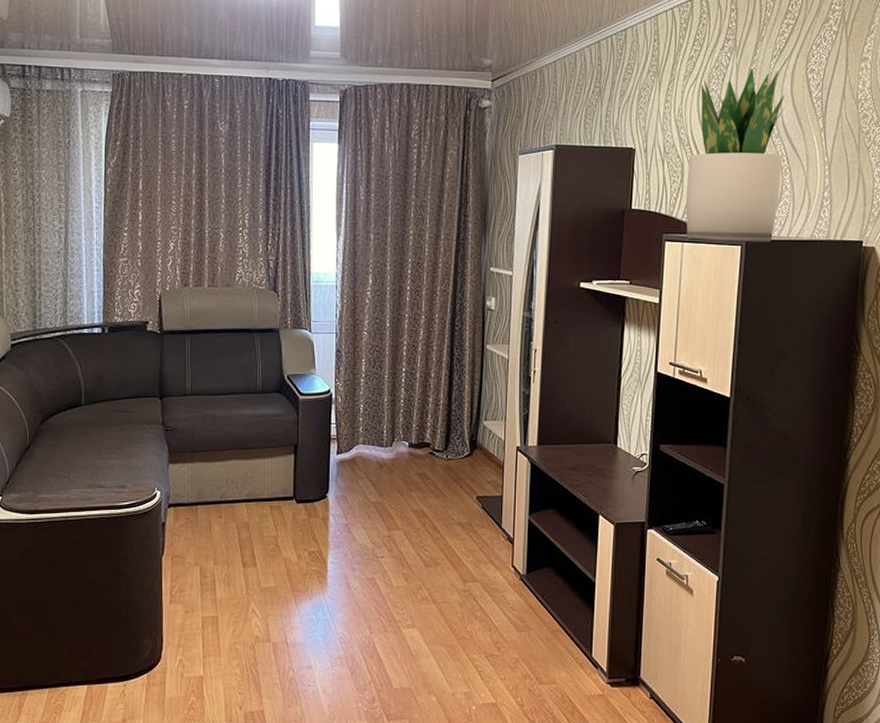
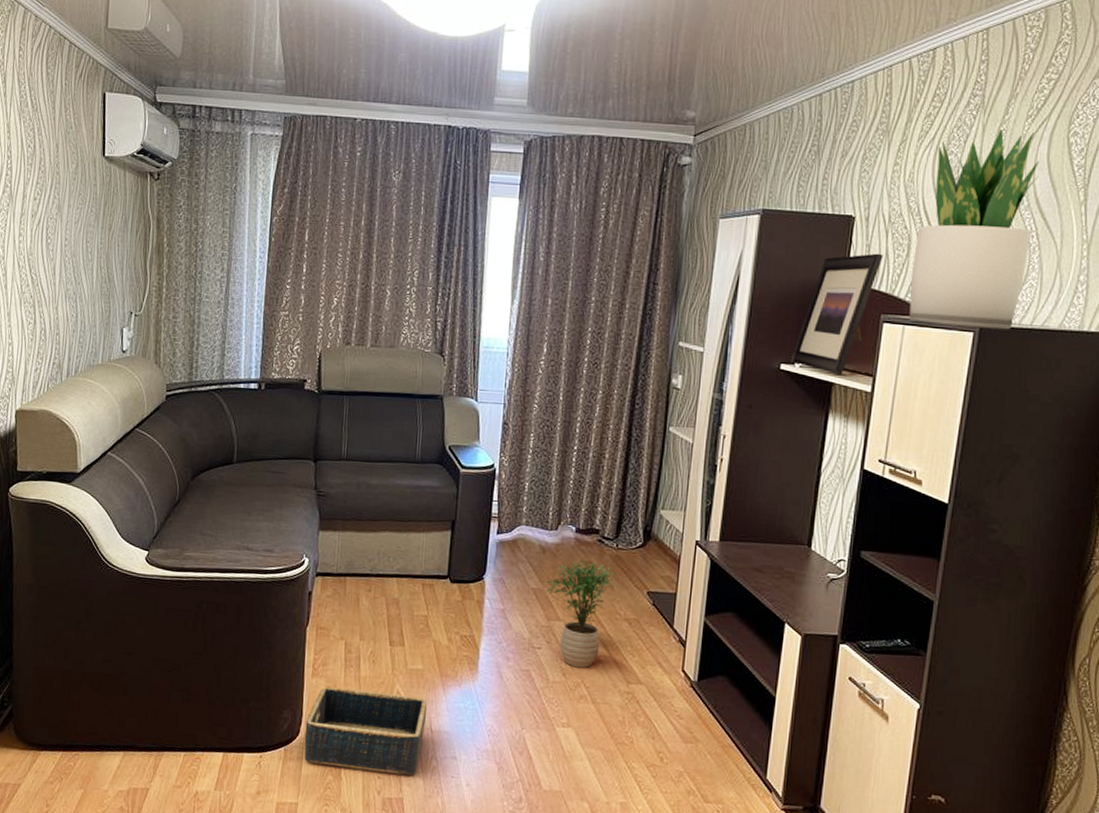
basket: none [166,612,281,688] -> present [304,687,427,775]
potted plant: none [385,472,451,572] -> present [546,560,619,669]
picture frame: none [588,180,661,290] -> present [790,253,883,376]

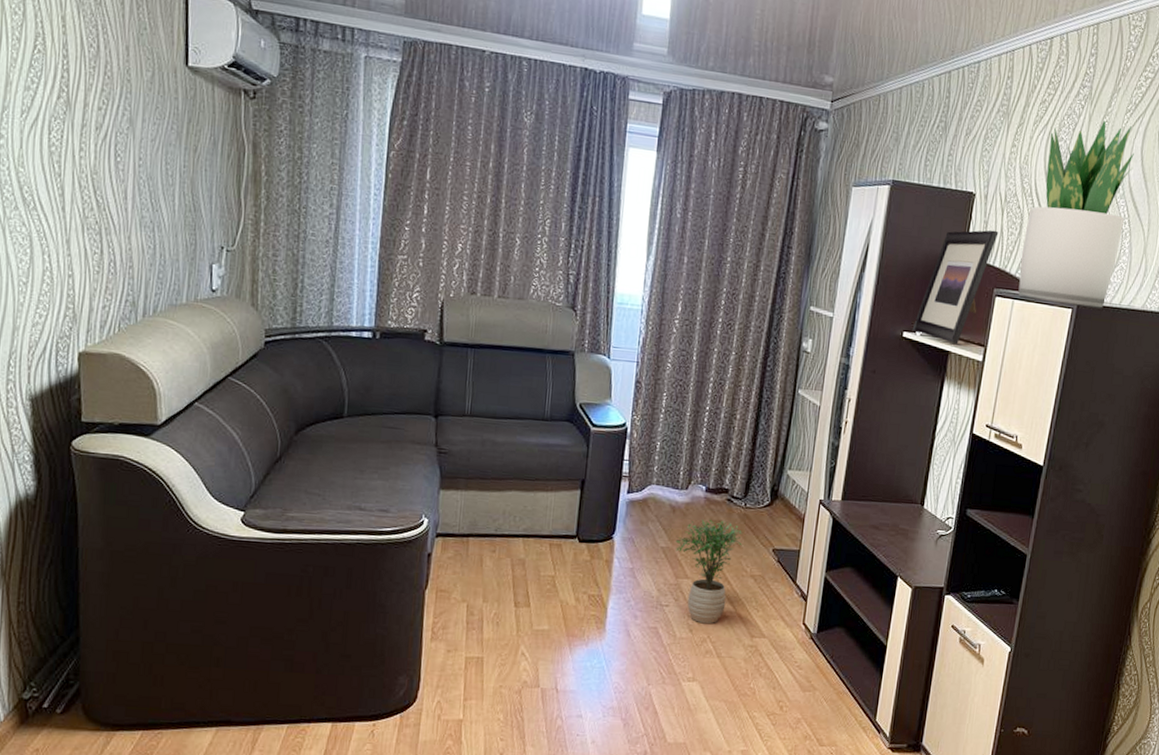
basket: present [304,687,427,775] -> none [421,651,552,736]

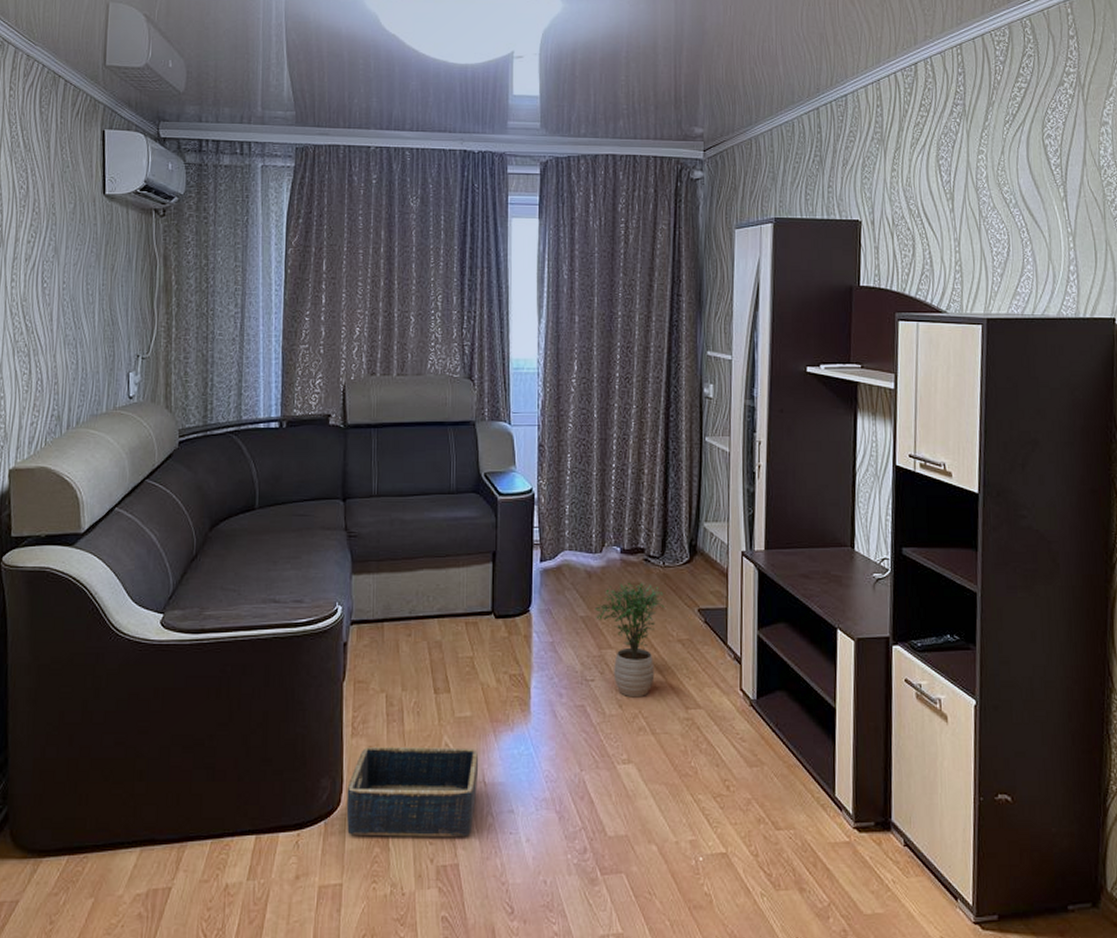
basket: none [421,651,552,736] -> present [346,747,478,837]
picture frame: present [912,230,999,345] -> none [815,255,892,375]
planter: present [1018,121,1134,308] -> none [918,135,1022,321]

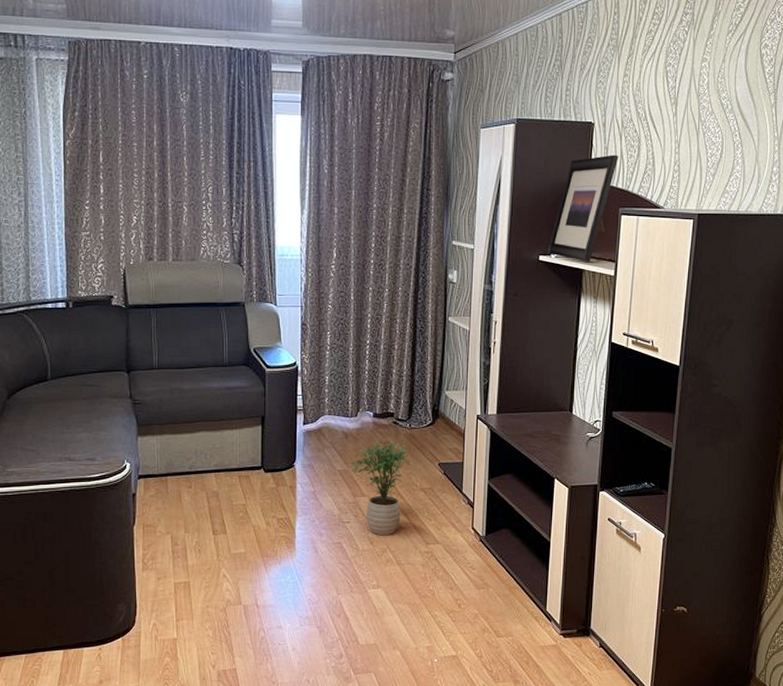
basket: present [346,747,478,837] -> none [140,578,251,649]
picture frame: none [815,255,892,375] -> present [547,154,619,263]

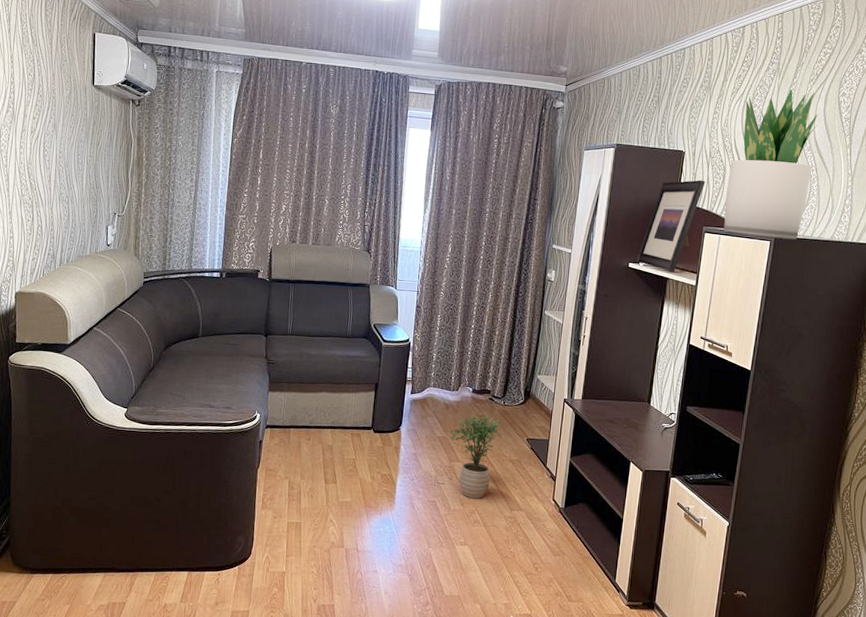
planter: none [641,43,739,216] -> present [723,89,818,240]

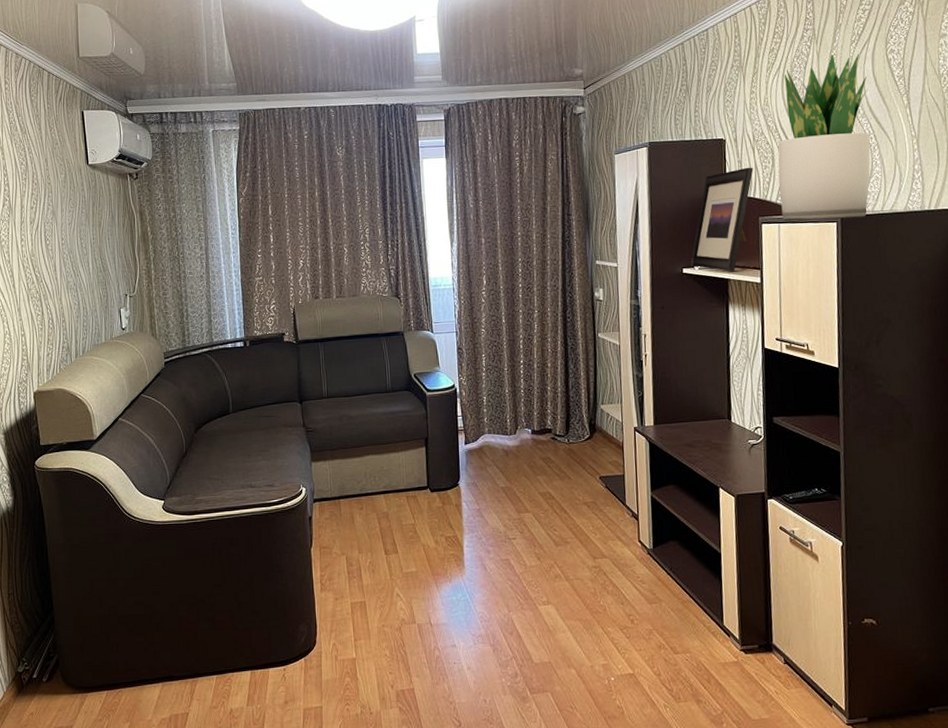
potted plant: present [448,414,505,499] -> none [512,456,575,551]

